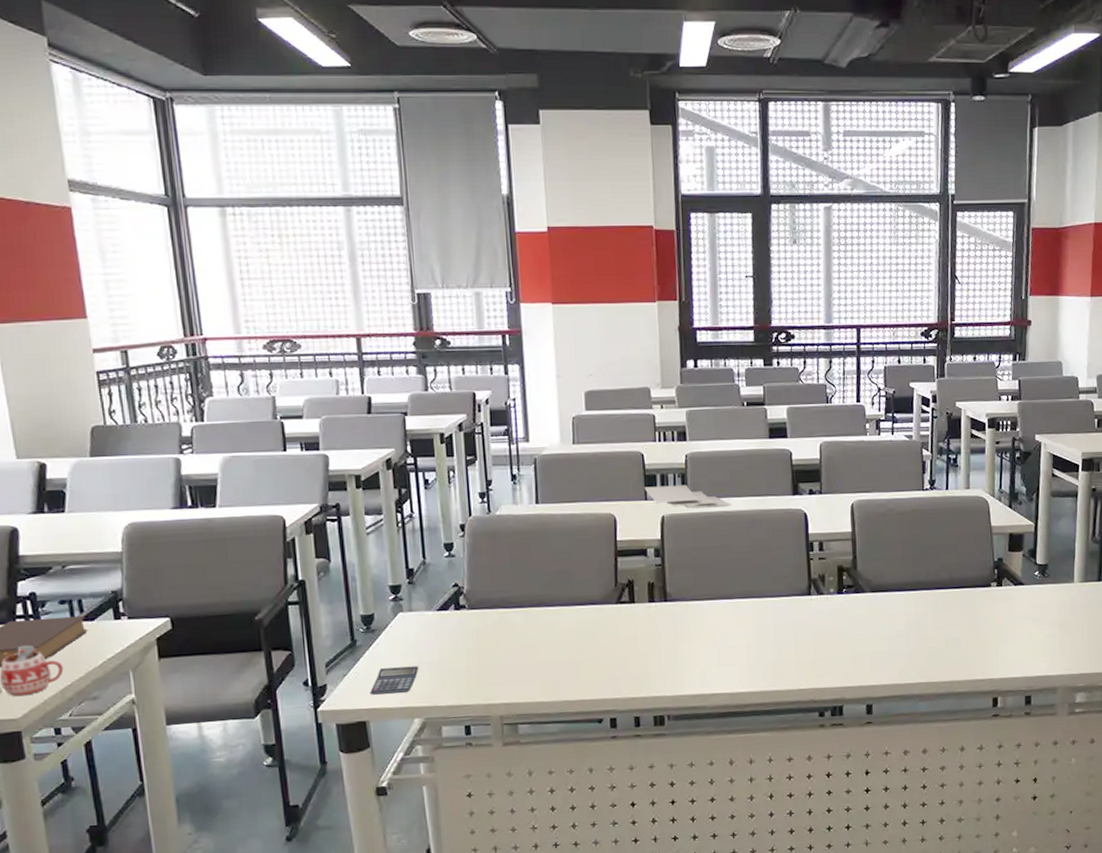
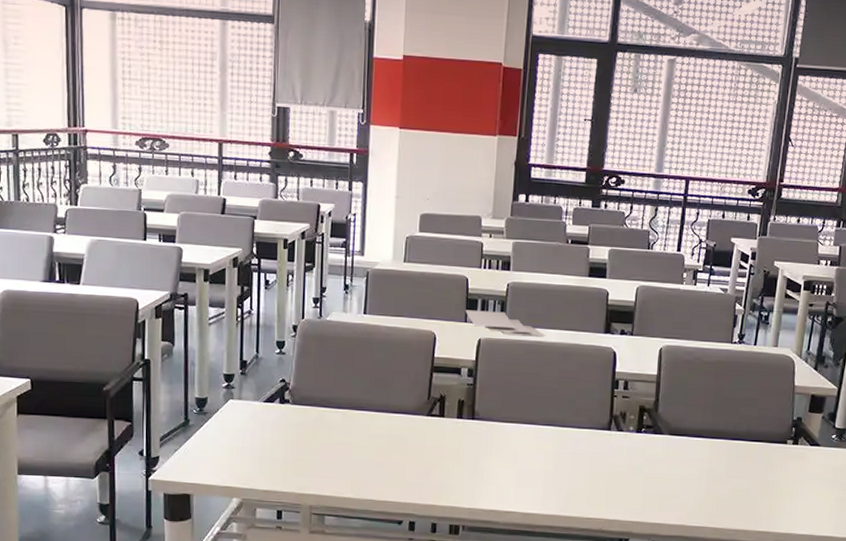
calculator: present [370,666,419,696] -> none [196,448,242,474]

